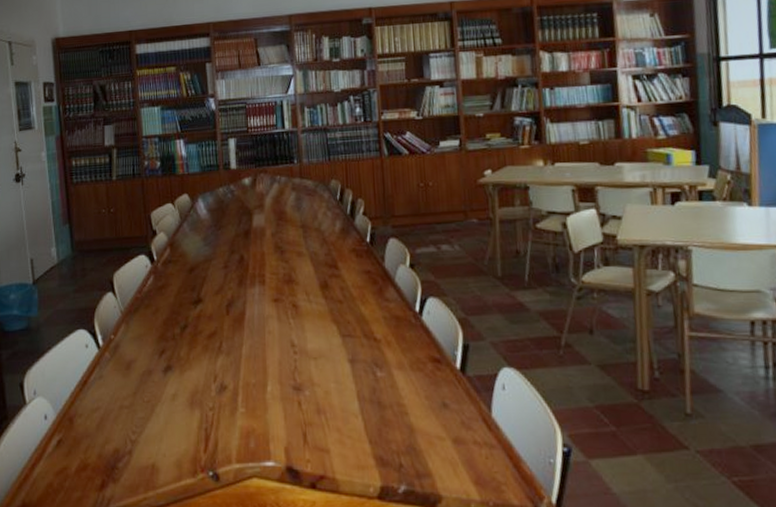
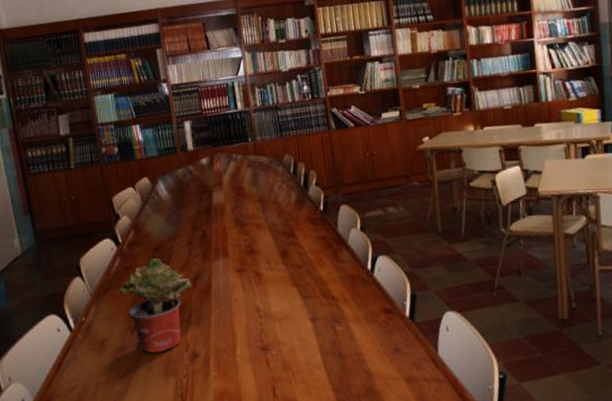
potted plant: none [150,280,225,381] -> present [119,258,192,354]

